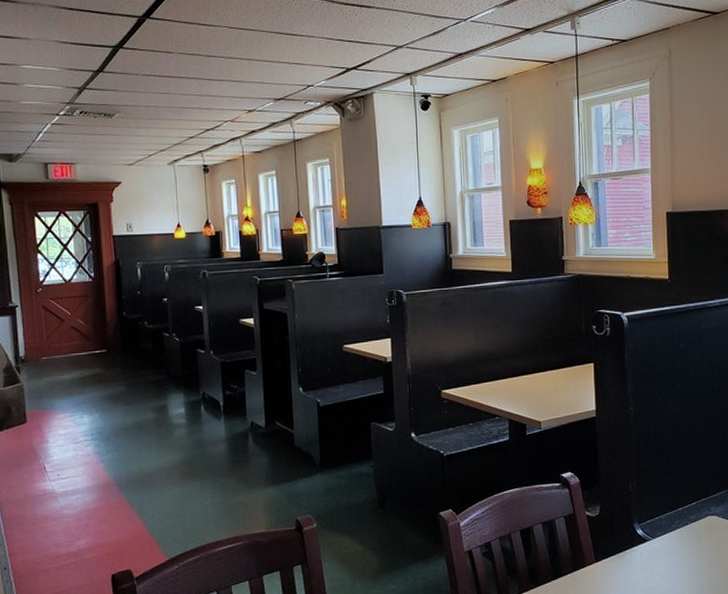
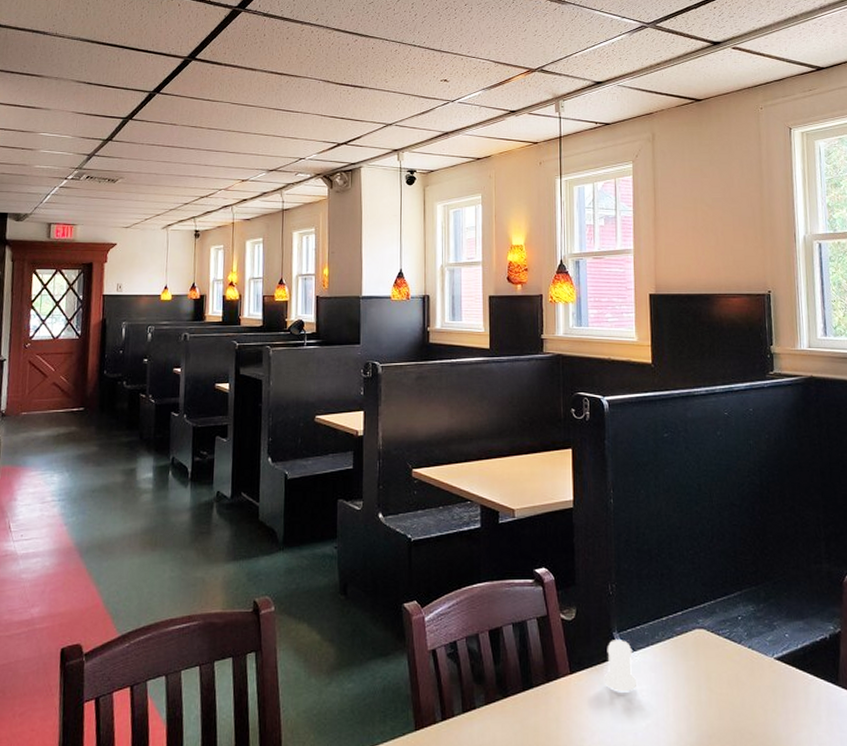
salt shaker: none [626,530,656,574] -> present [604,640,638,692]

